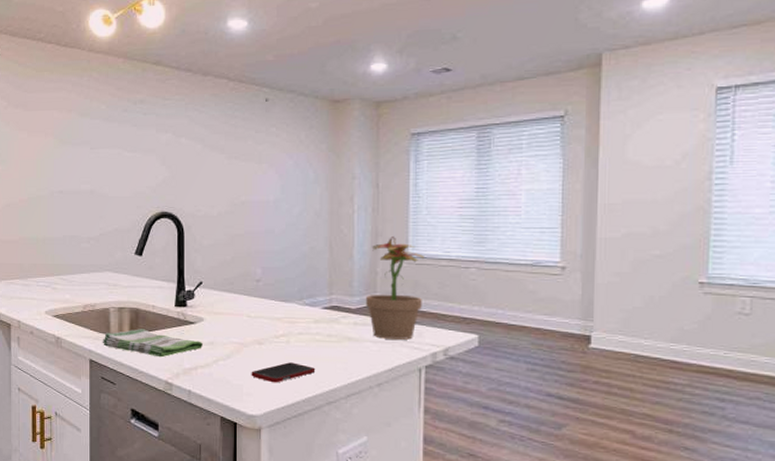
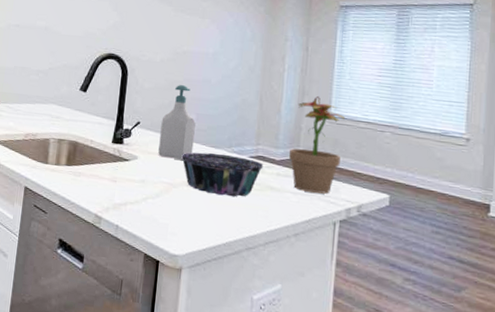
dish towel: present [102,329,204,358] -> none [38,161,135,191]
soap bottle: none [225,239,262,319] -> present [158,85,196,161]
decorative bowl: none [250,307,339,352] -> present [181,152,264,197]
cell phone: present [251,362,316,383] -> none [177,206,238,225]

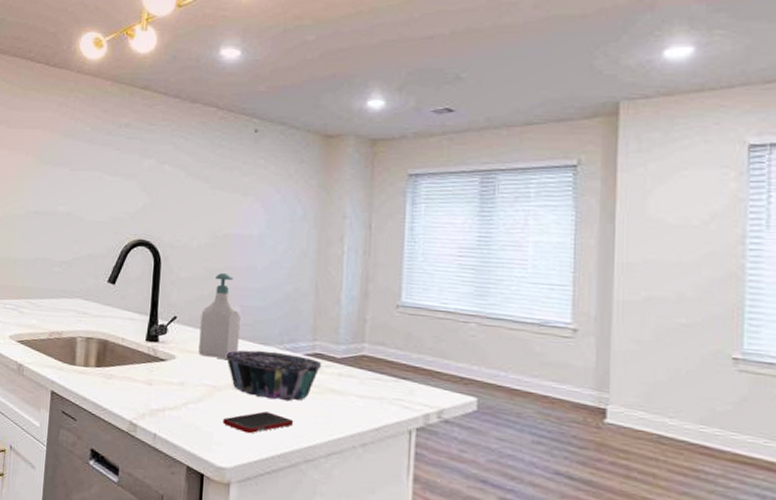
cell phone: none [177,206,238,225] -> present [222,411,294,434]
potted plant: present [289,96,346,194] -> none [353,282,420,397]

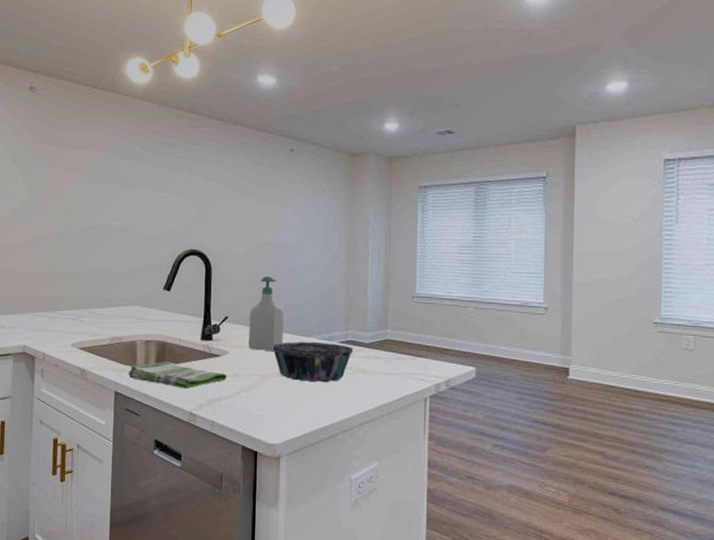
dish towel: none [65,362,174,395] -> present [127,361,228,389]
cell phone: present [222,411,294,434] -> none [272,393,332,413]

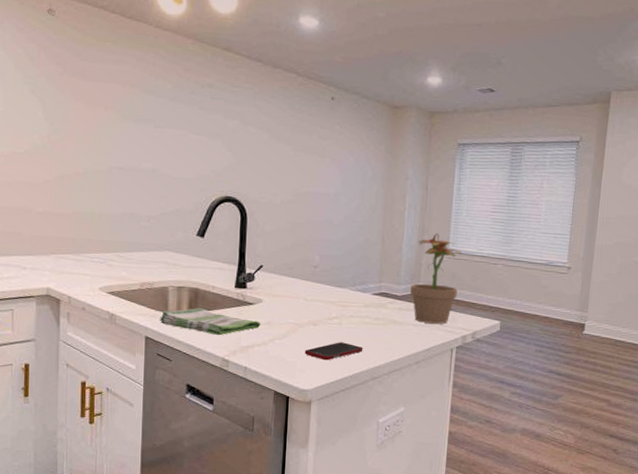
soap bottle: present [248,276,284,352] -> none [283,227,319,302]
decorative bowl: present [272,341,354,383] -> none [306,292,387,333]
cell phone: none [272,393,332,413] -> present [304,342,363,361]
potted plant: none [378,278,431,372] -> present [410,233,463,324]

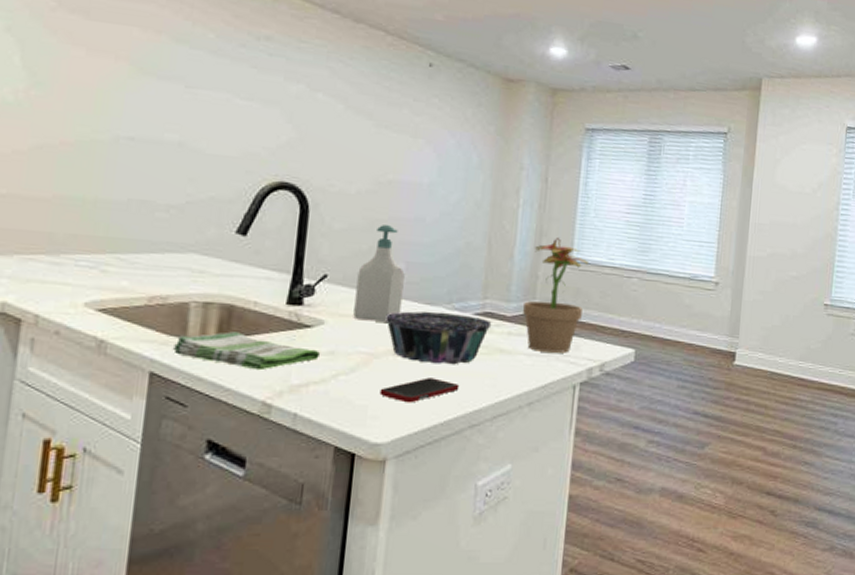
soap bottle: none [283,227,319,302] -> present [353,225,405,324]
decorative bowl: none [306,292,387,333] -> present [385,311,492,365]

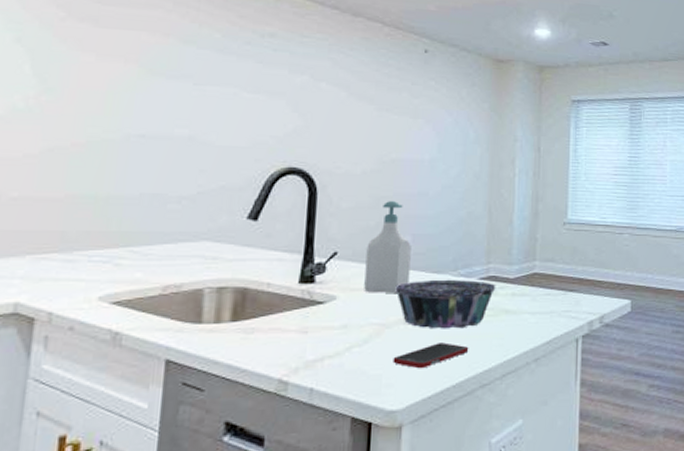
dish towel: present [172,332,321,371] -> none [187,314,334,350]
potted plant: present [523,238,589,353] -> none [525,202,583,309]

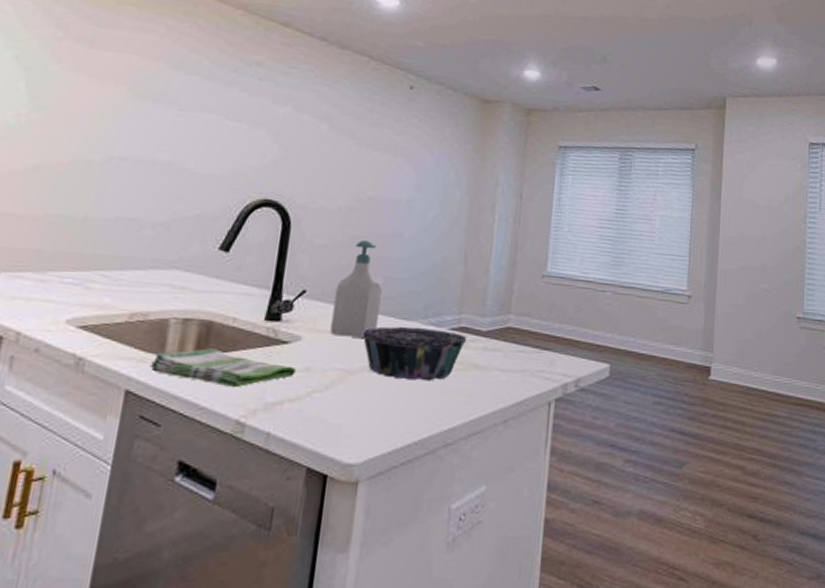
dish towel: none [187,314,334,350] -> present [149,348,297,388]
cell phone: present [393,342,469,369] -> none [354,394,434,422]

